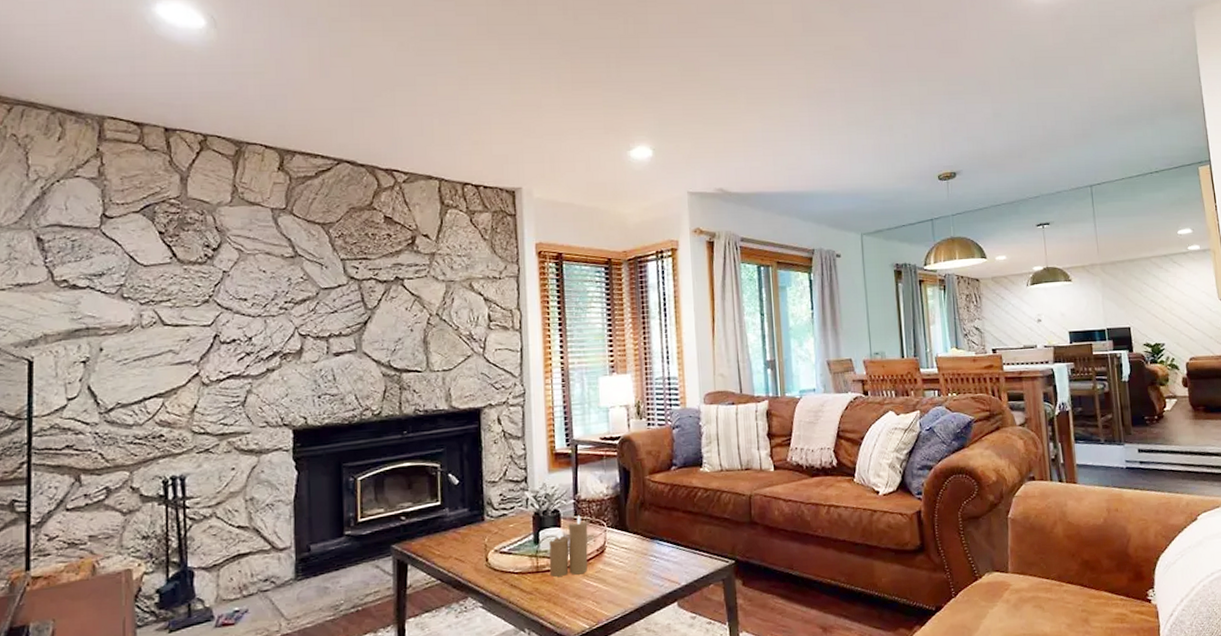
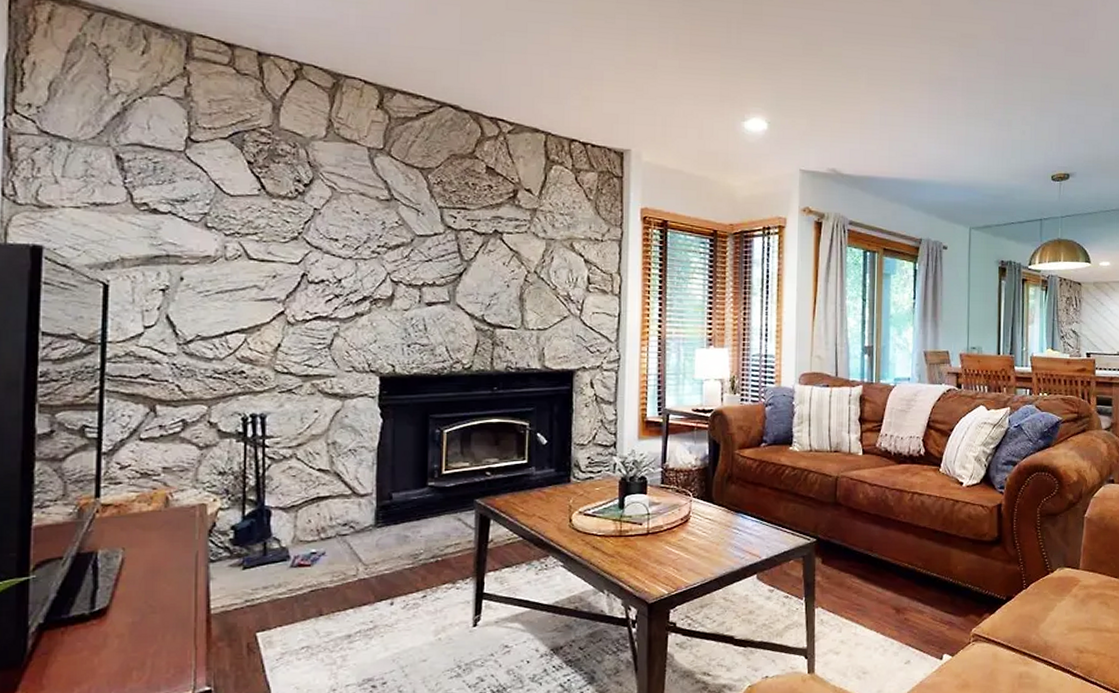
candle: present [549,515,588,577] -> none [632,484,674,542]

